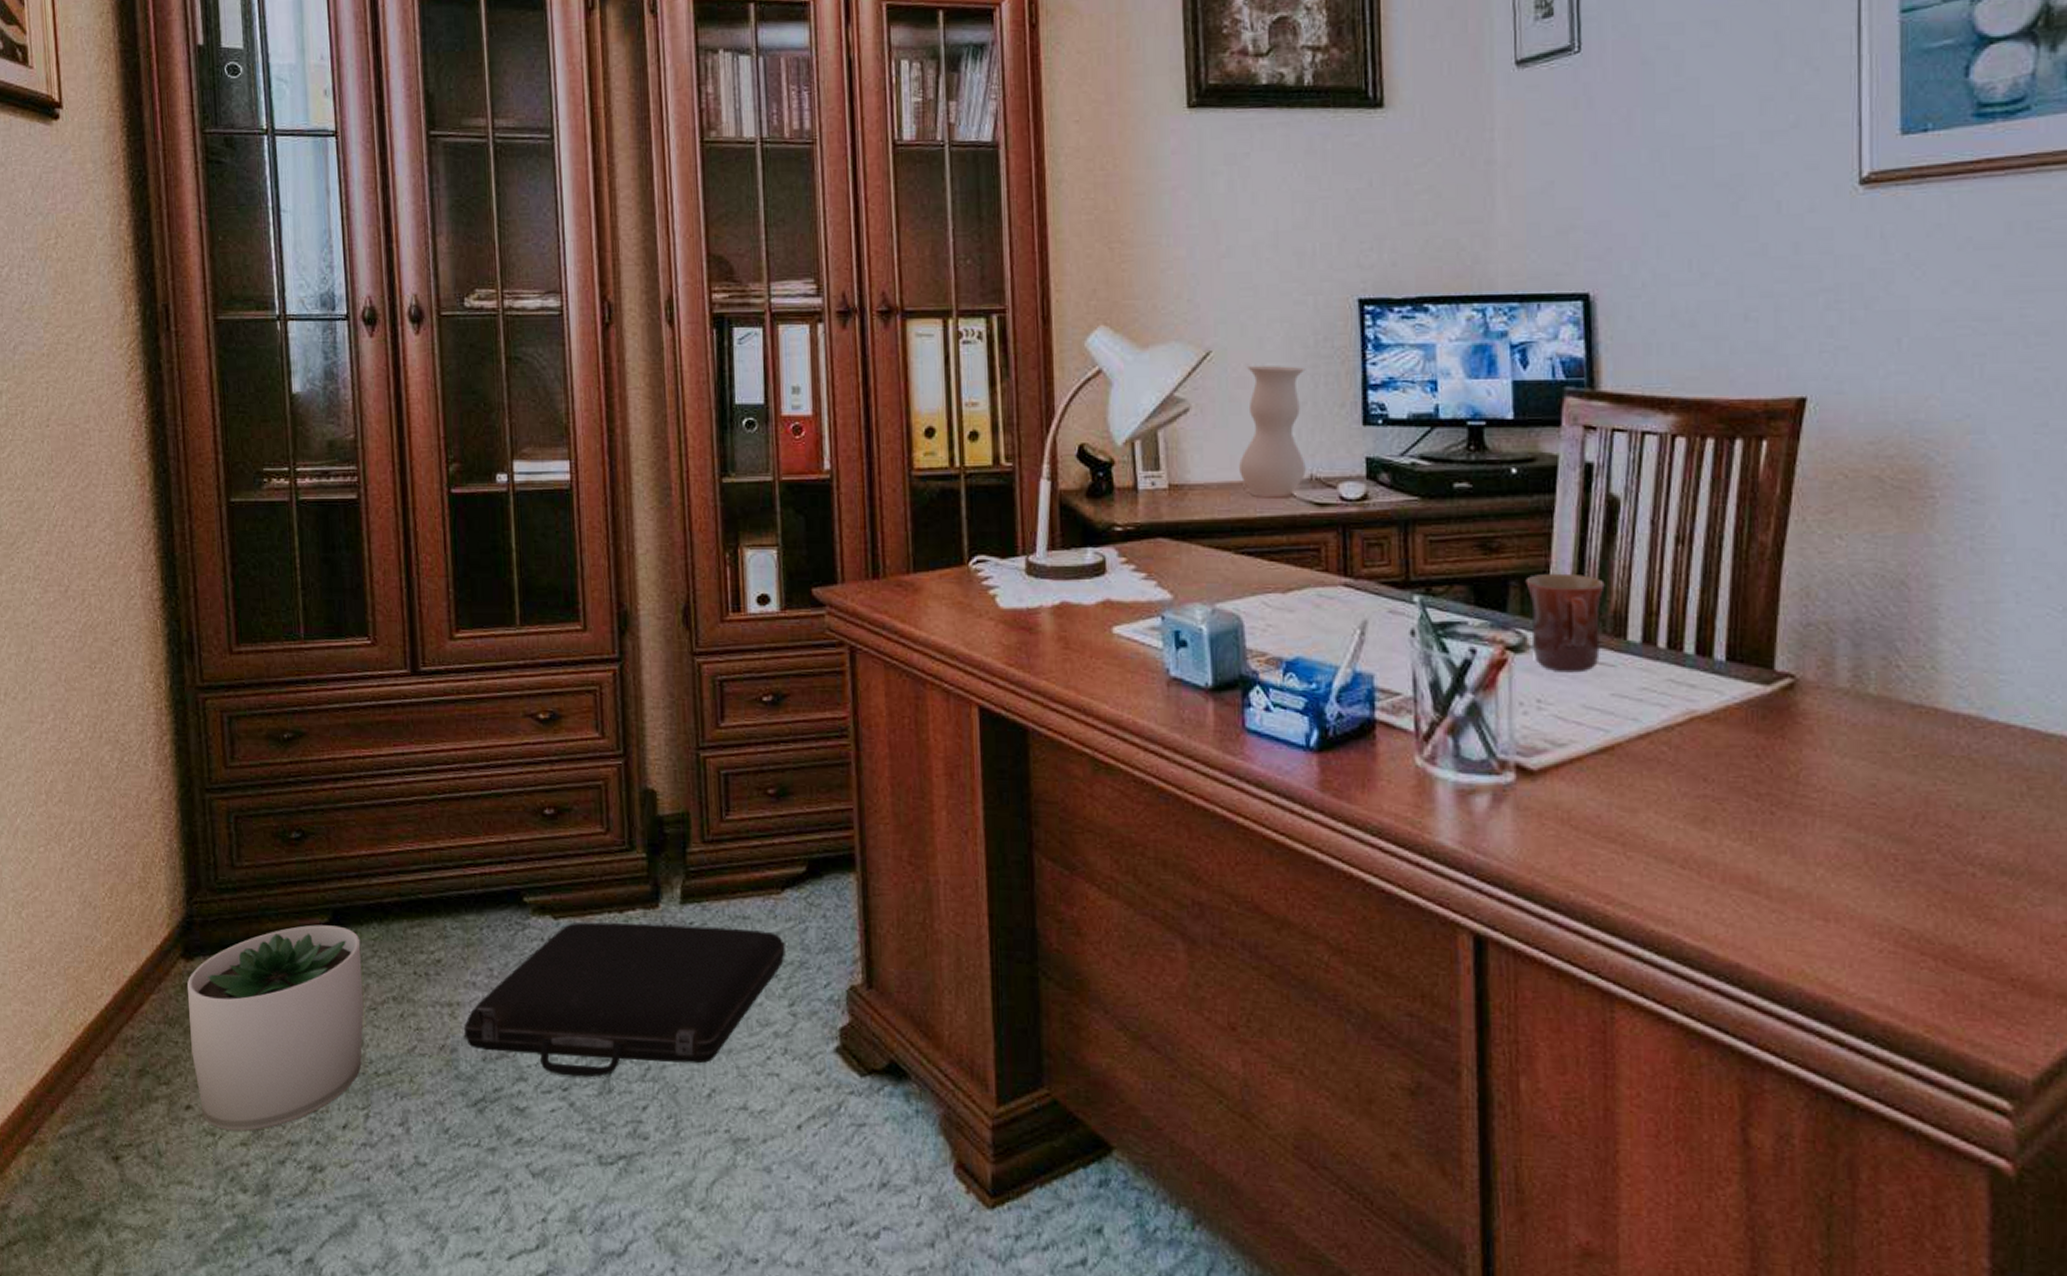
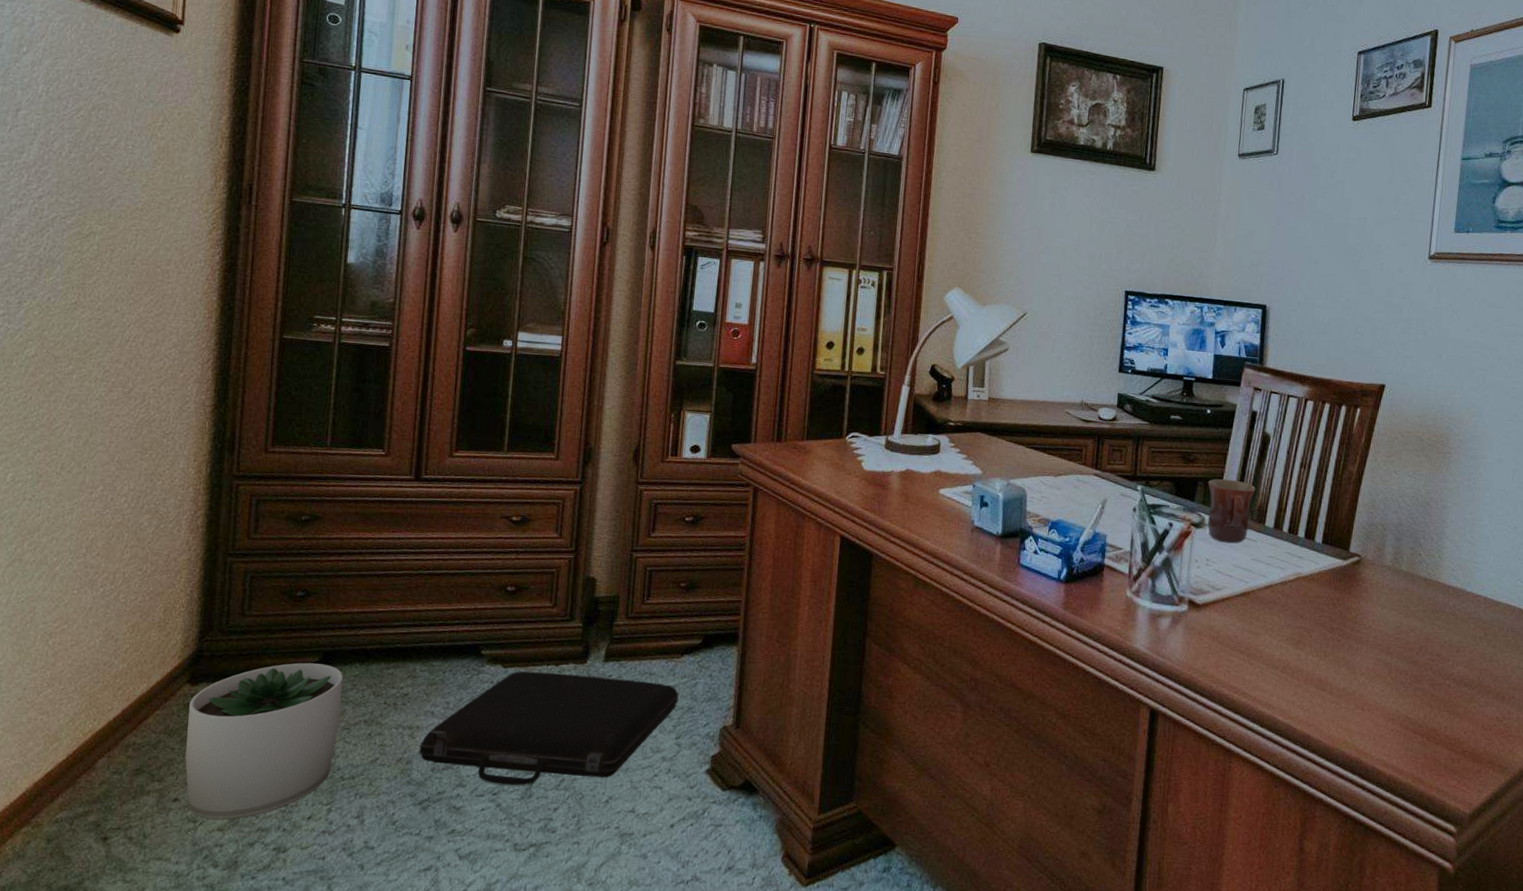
vase: present [1239,365,1306,500] -> none [1036,325,1087,416]

